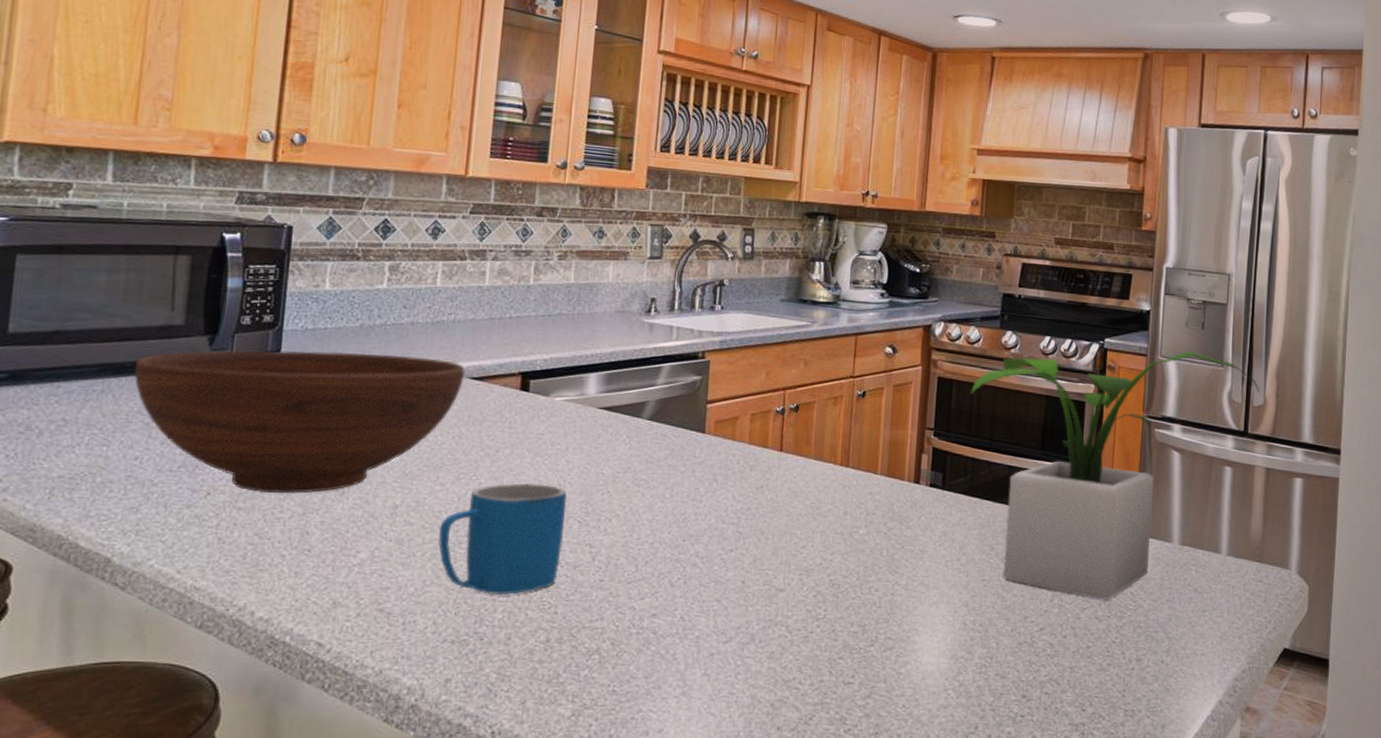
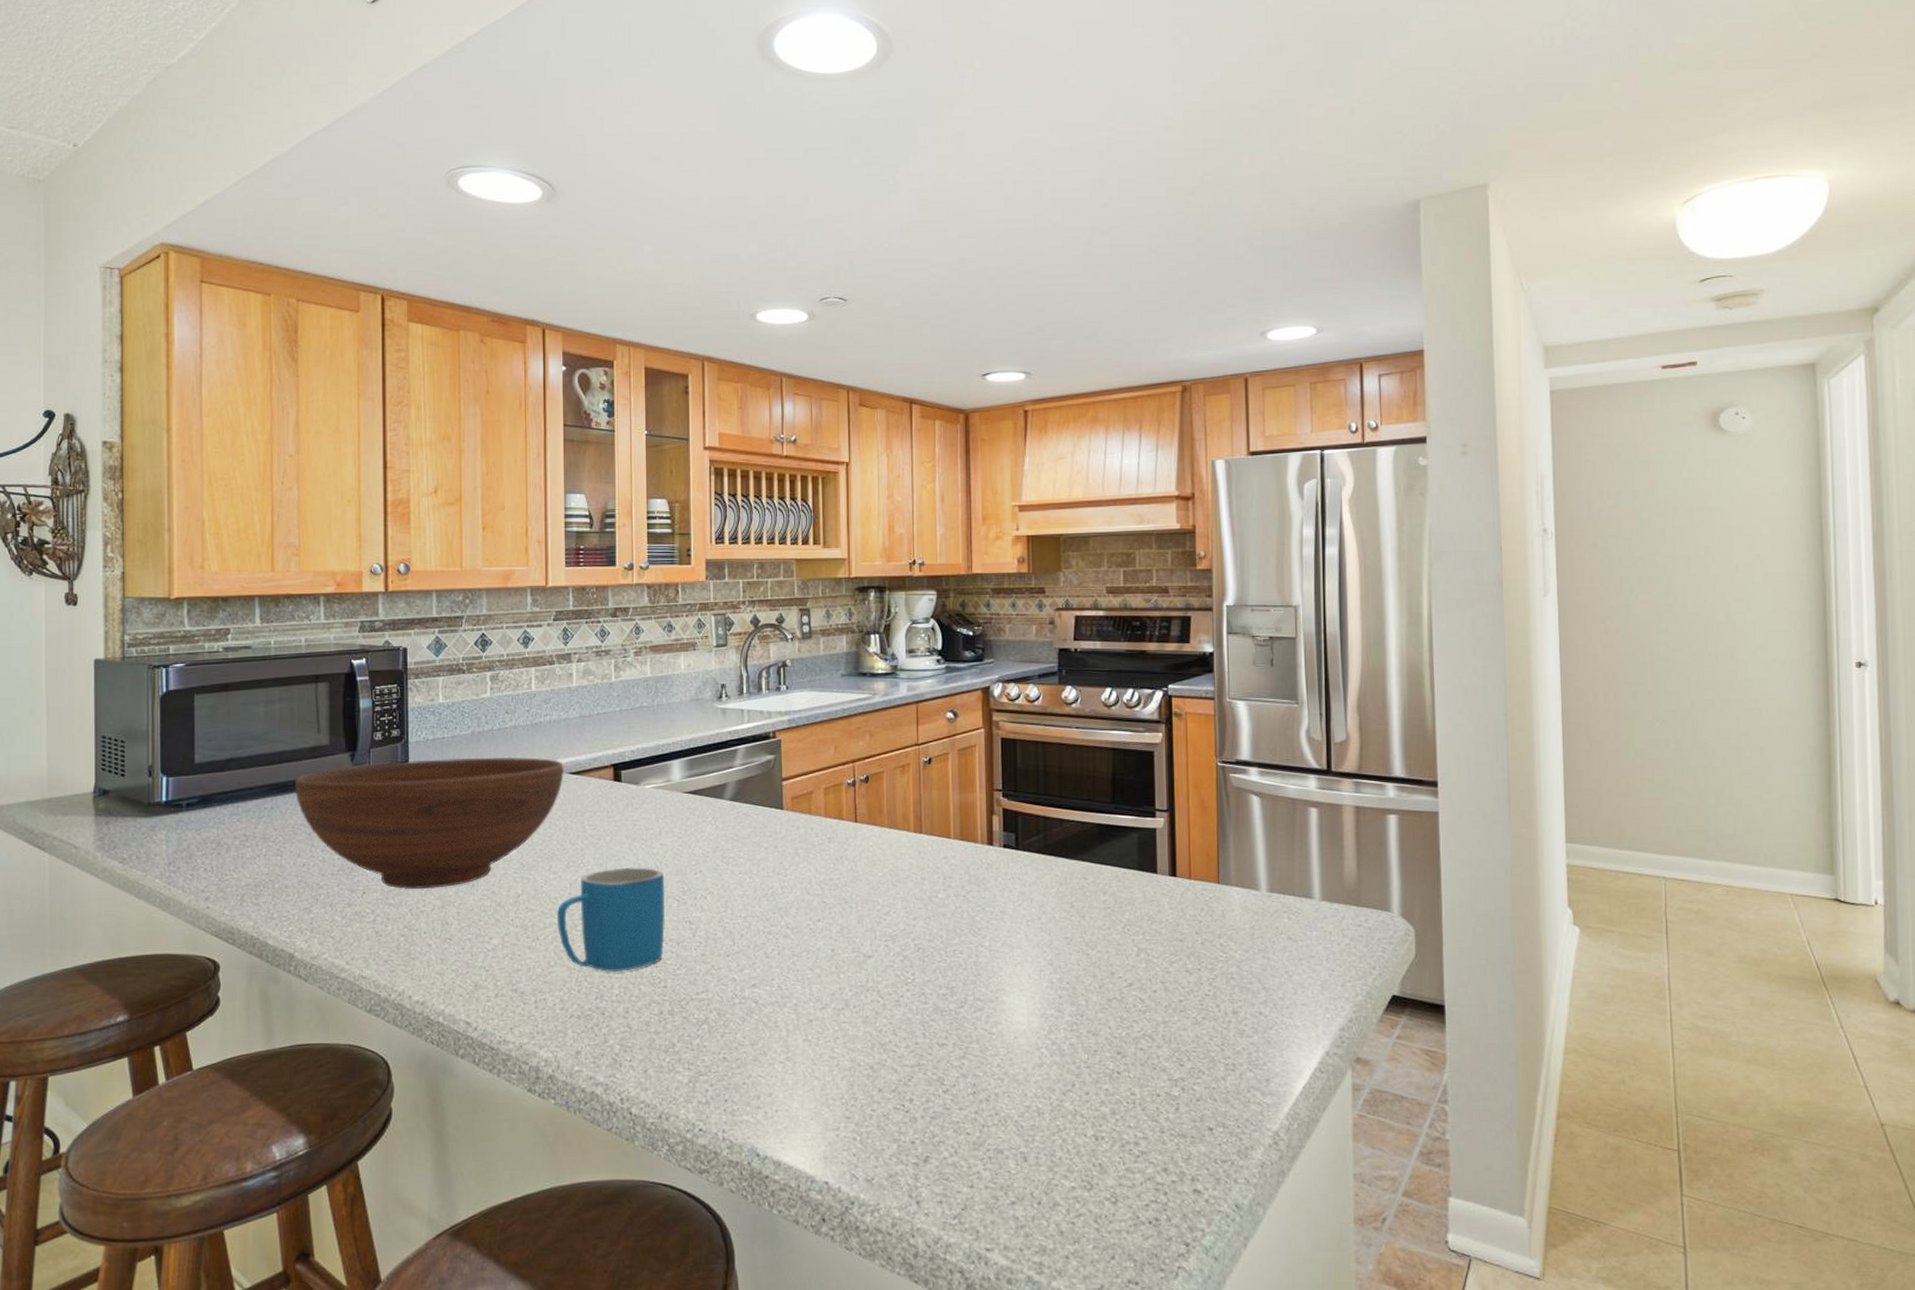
potted plant: present [970,350,1260,600] -> none [1035,690,1340,952]

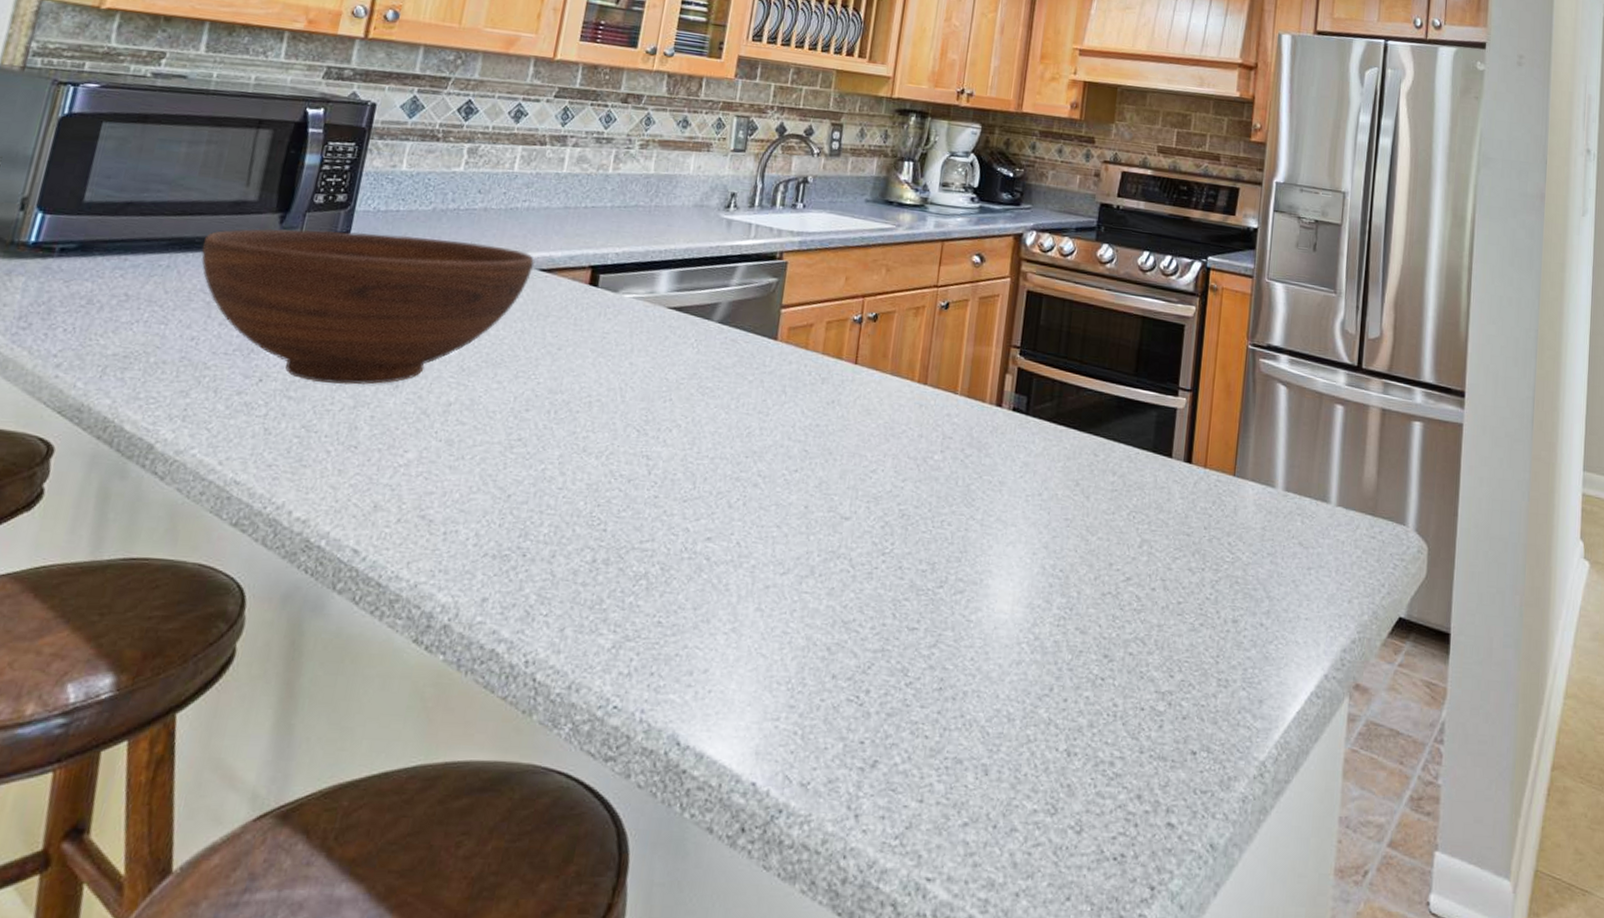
mug: present [556,867,666,973] -> none [489,385,628,508]

